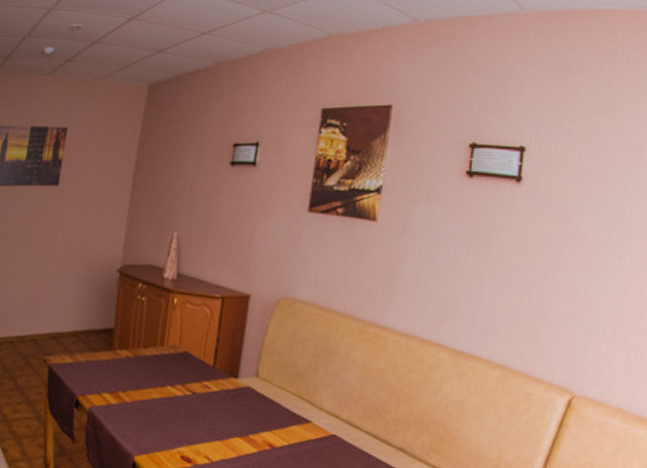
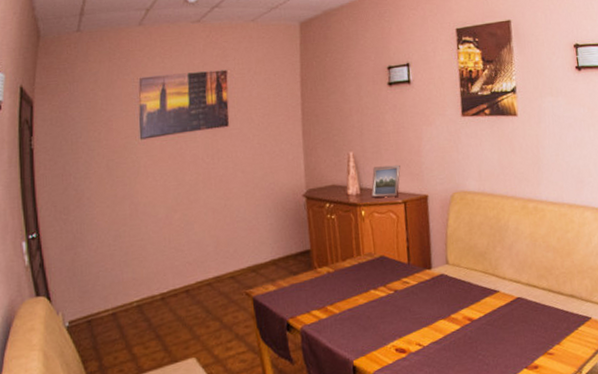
picture frame: none [187,253,226,290] -> present [371,164,401,198]

